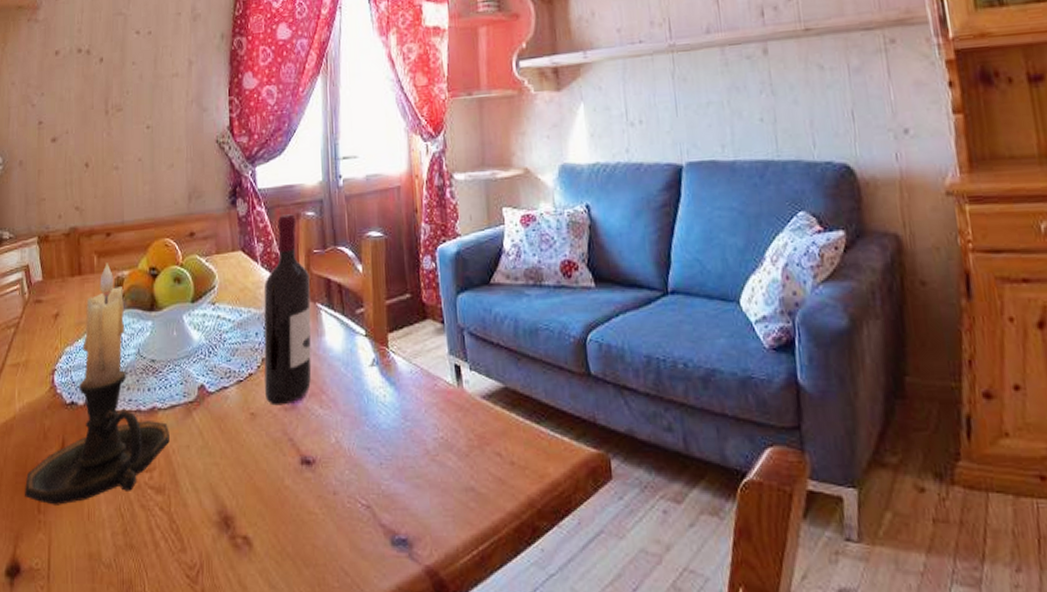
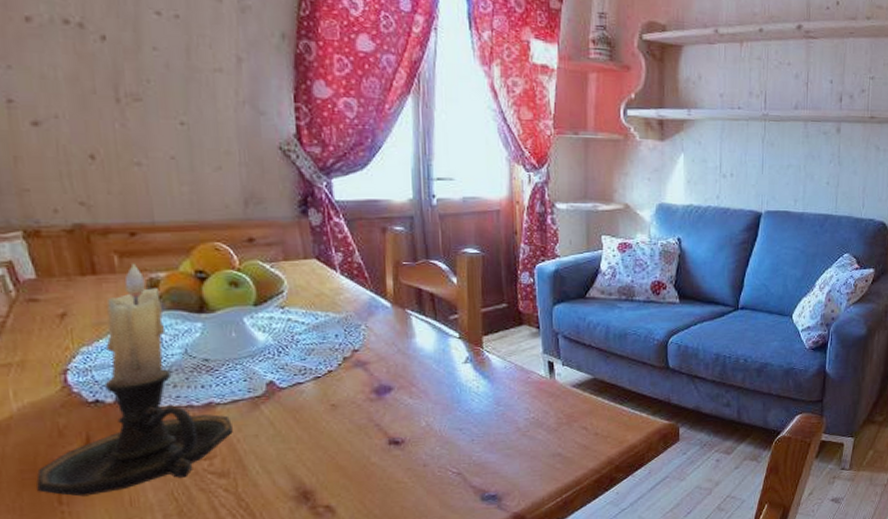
wine bottle: present [263,214,312,406] -> none [344,227,400,398]

